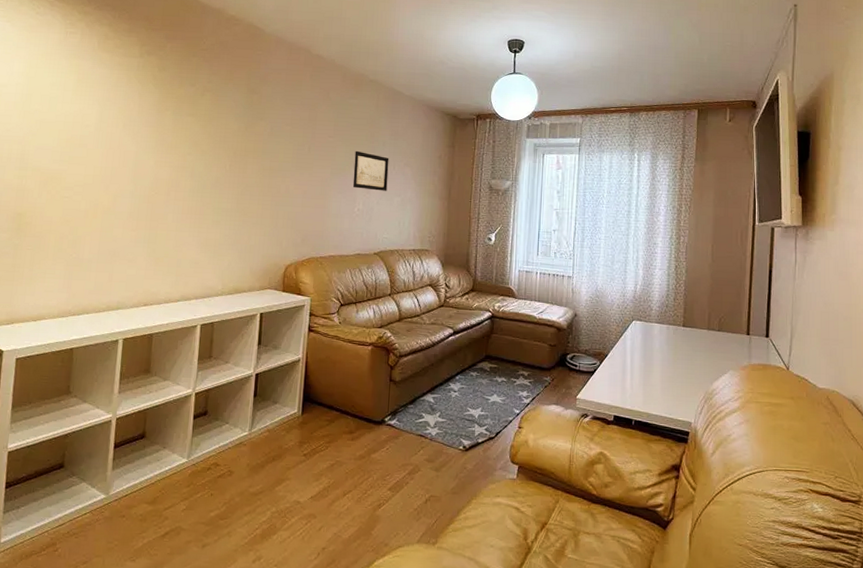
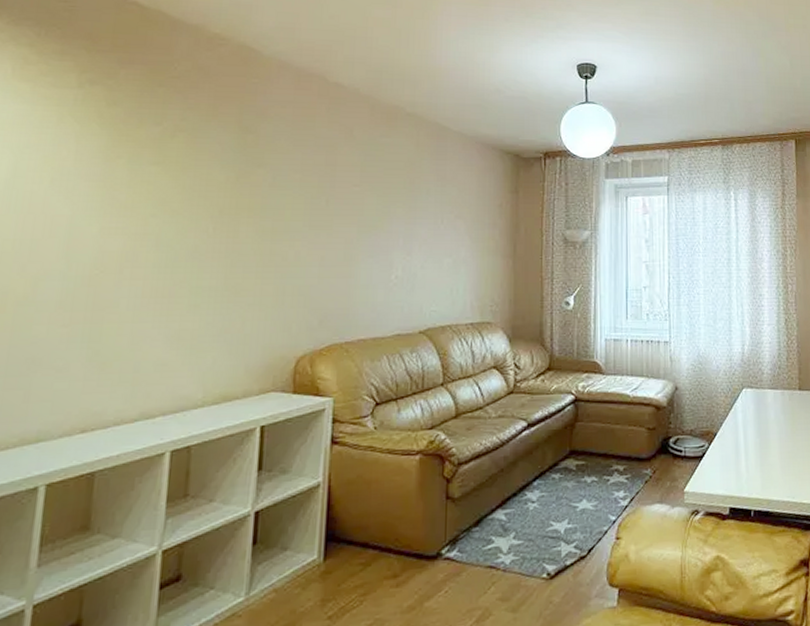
wall art: present [352,150,389,191] -> none [387,202,435,251]

